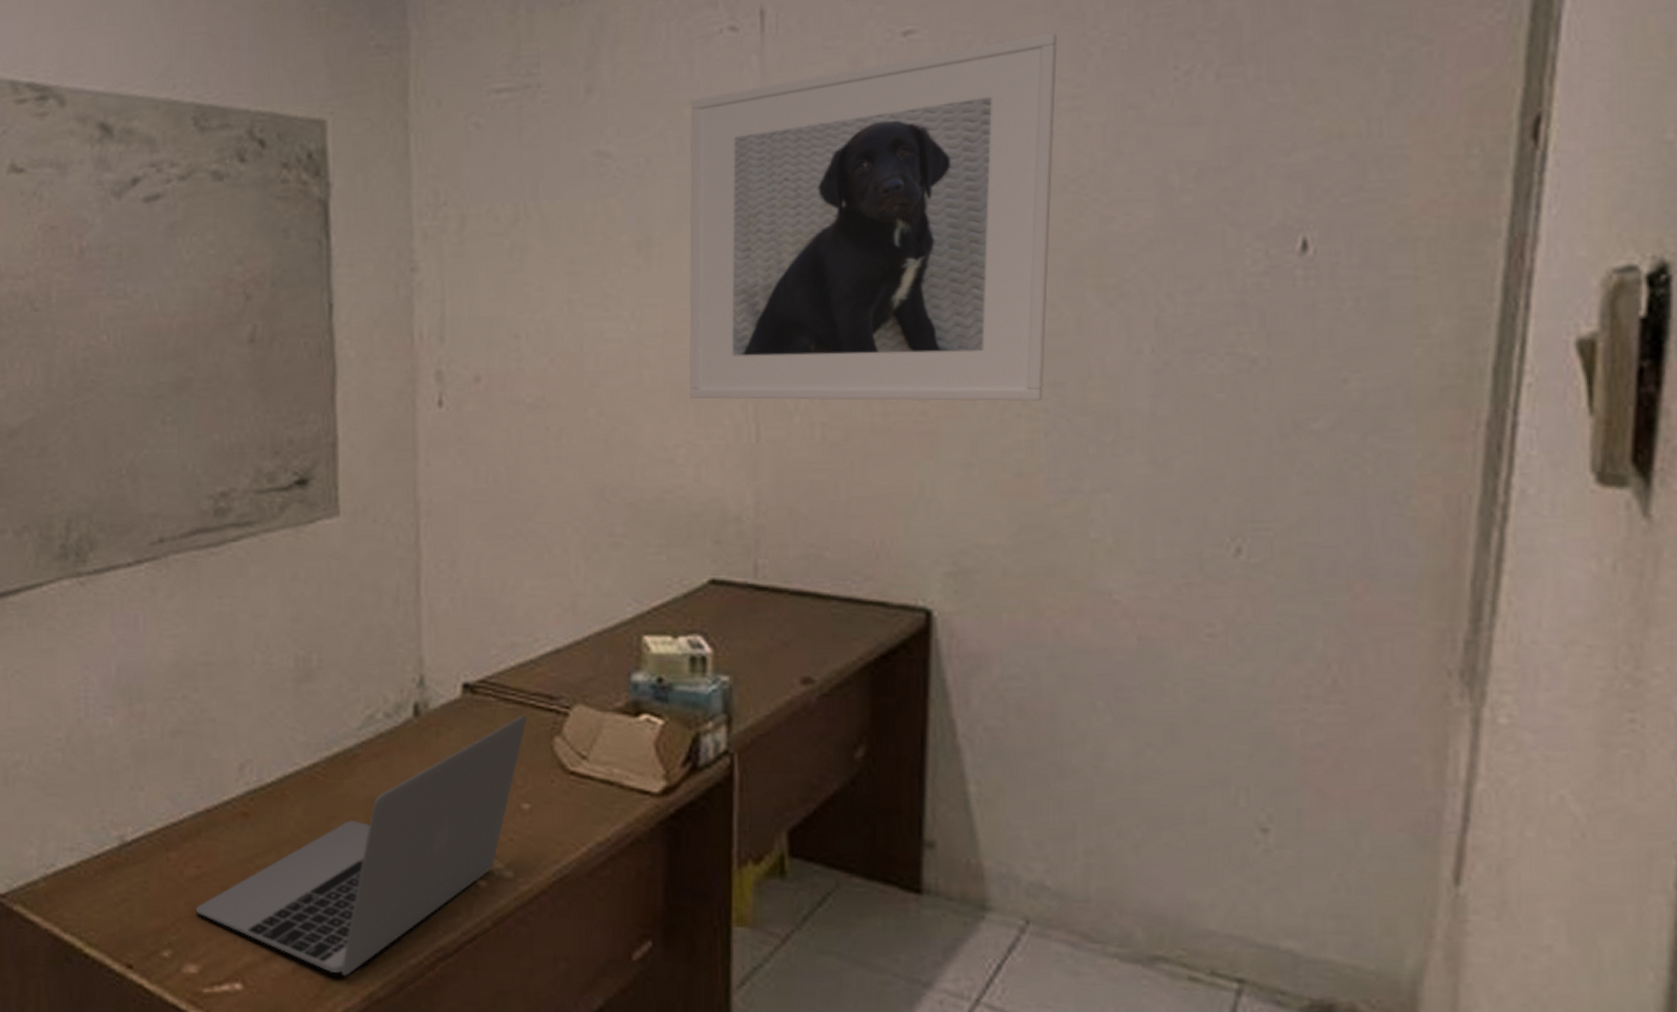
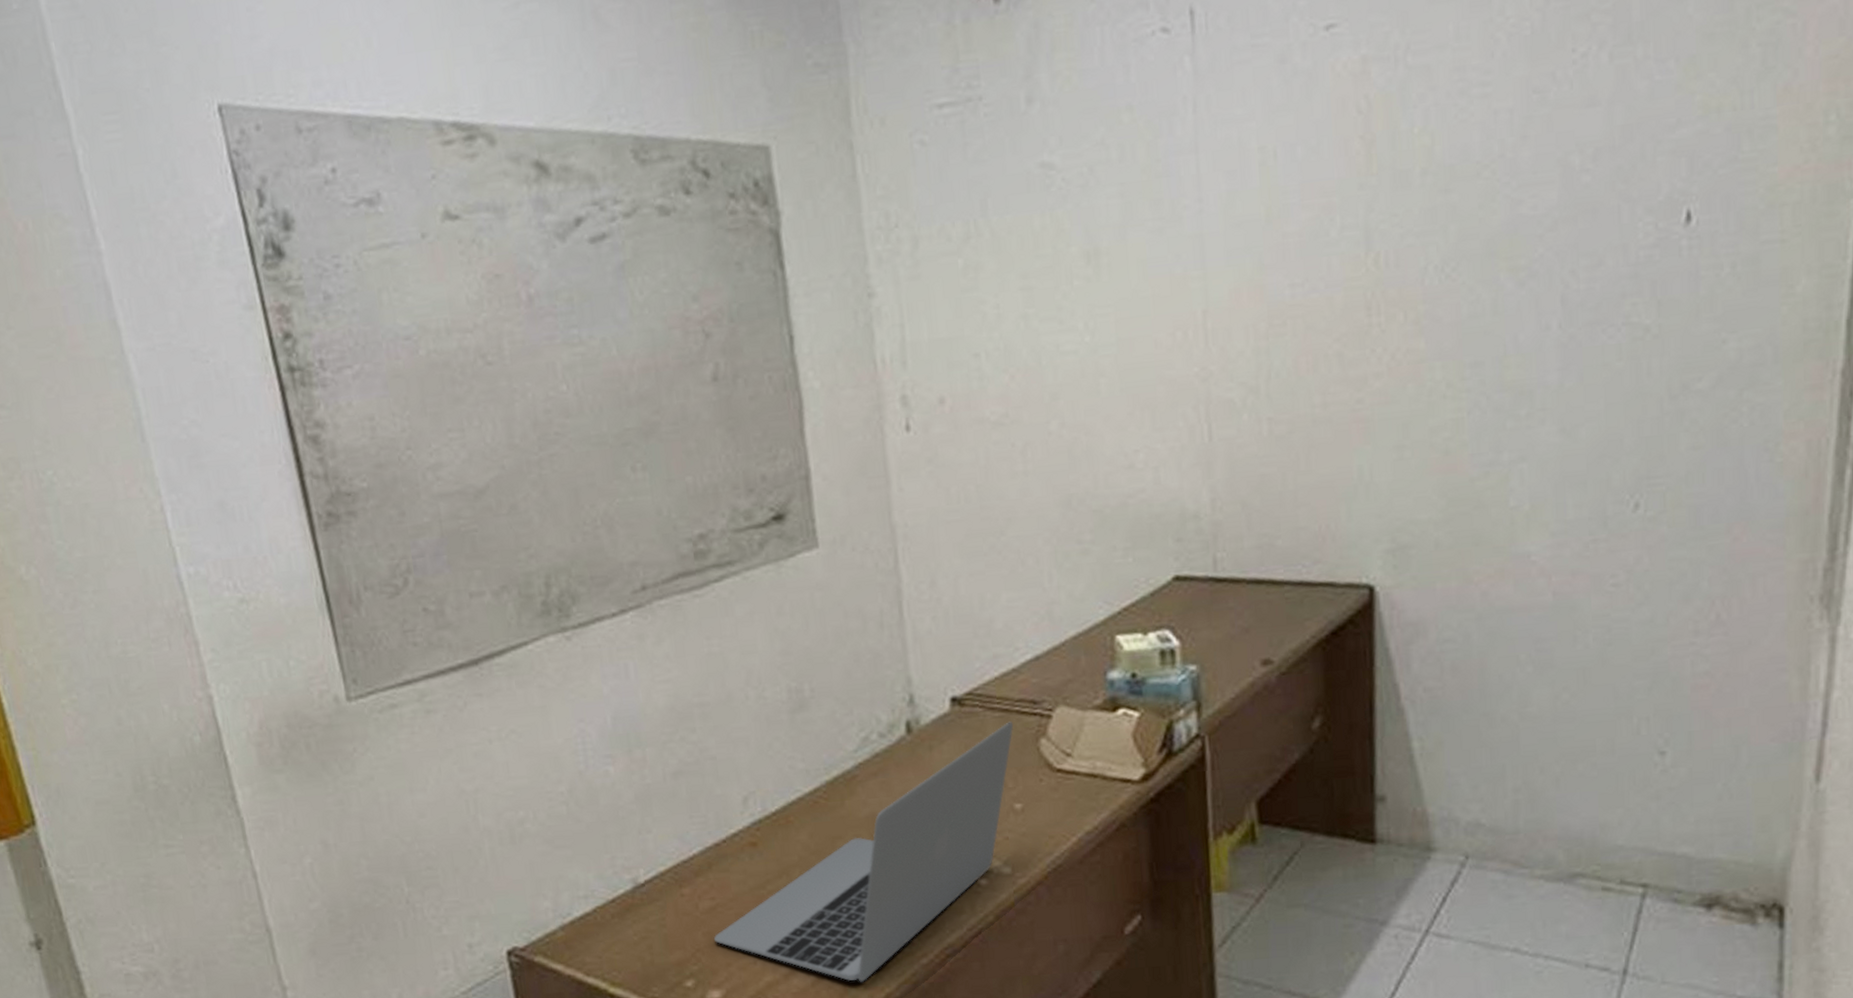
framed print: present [689,32,1058,401] -> none [1129,20,1468,404]

